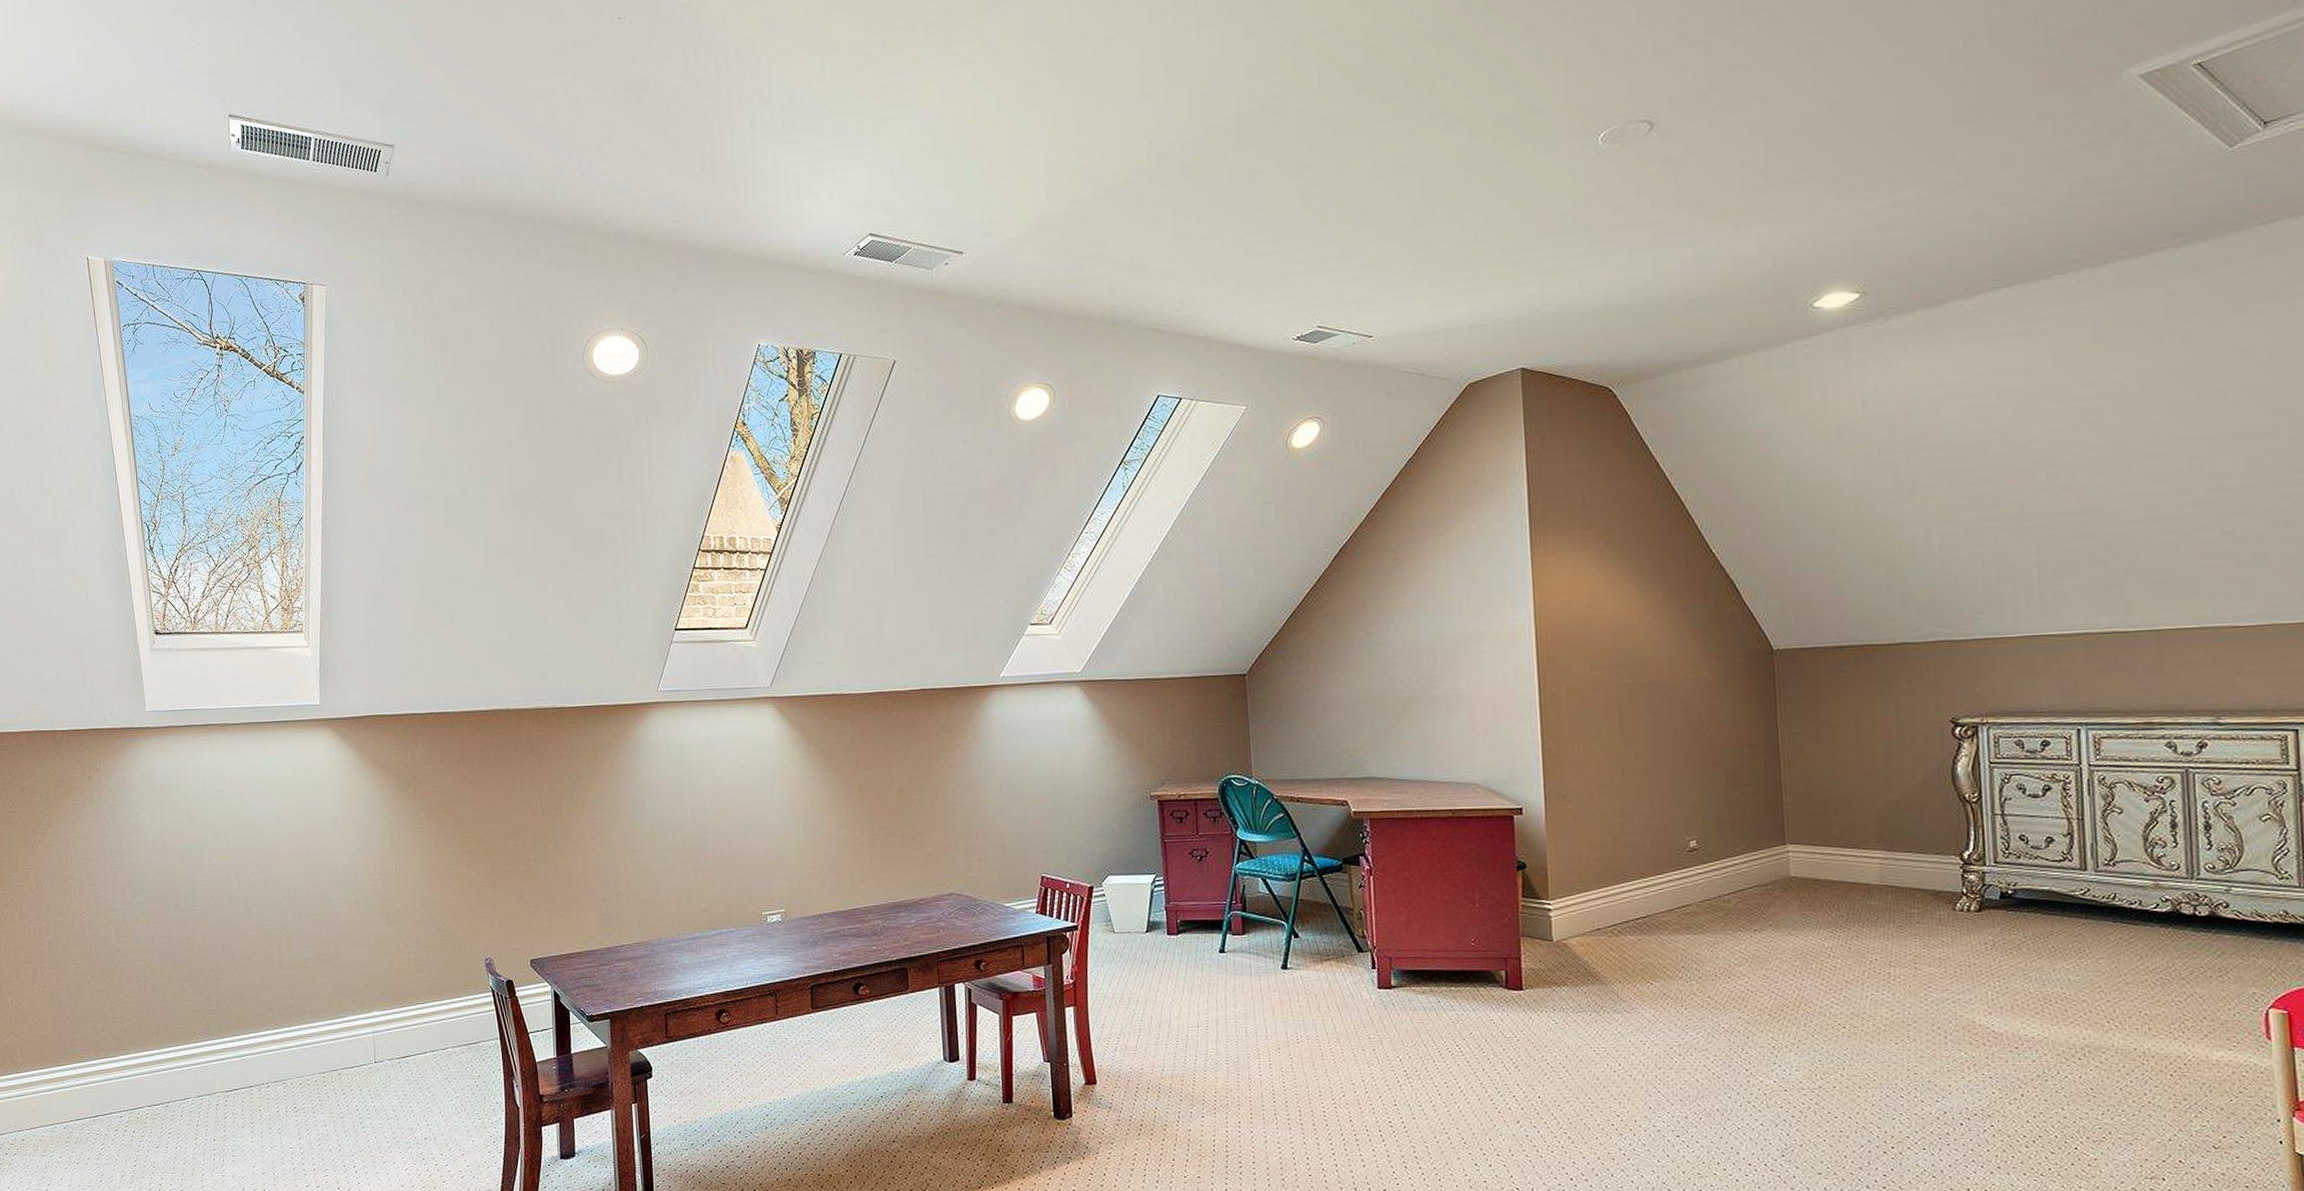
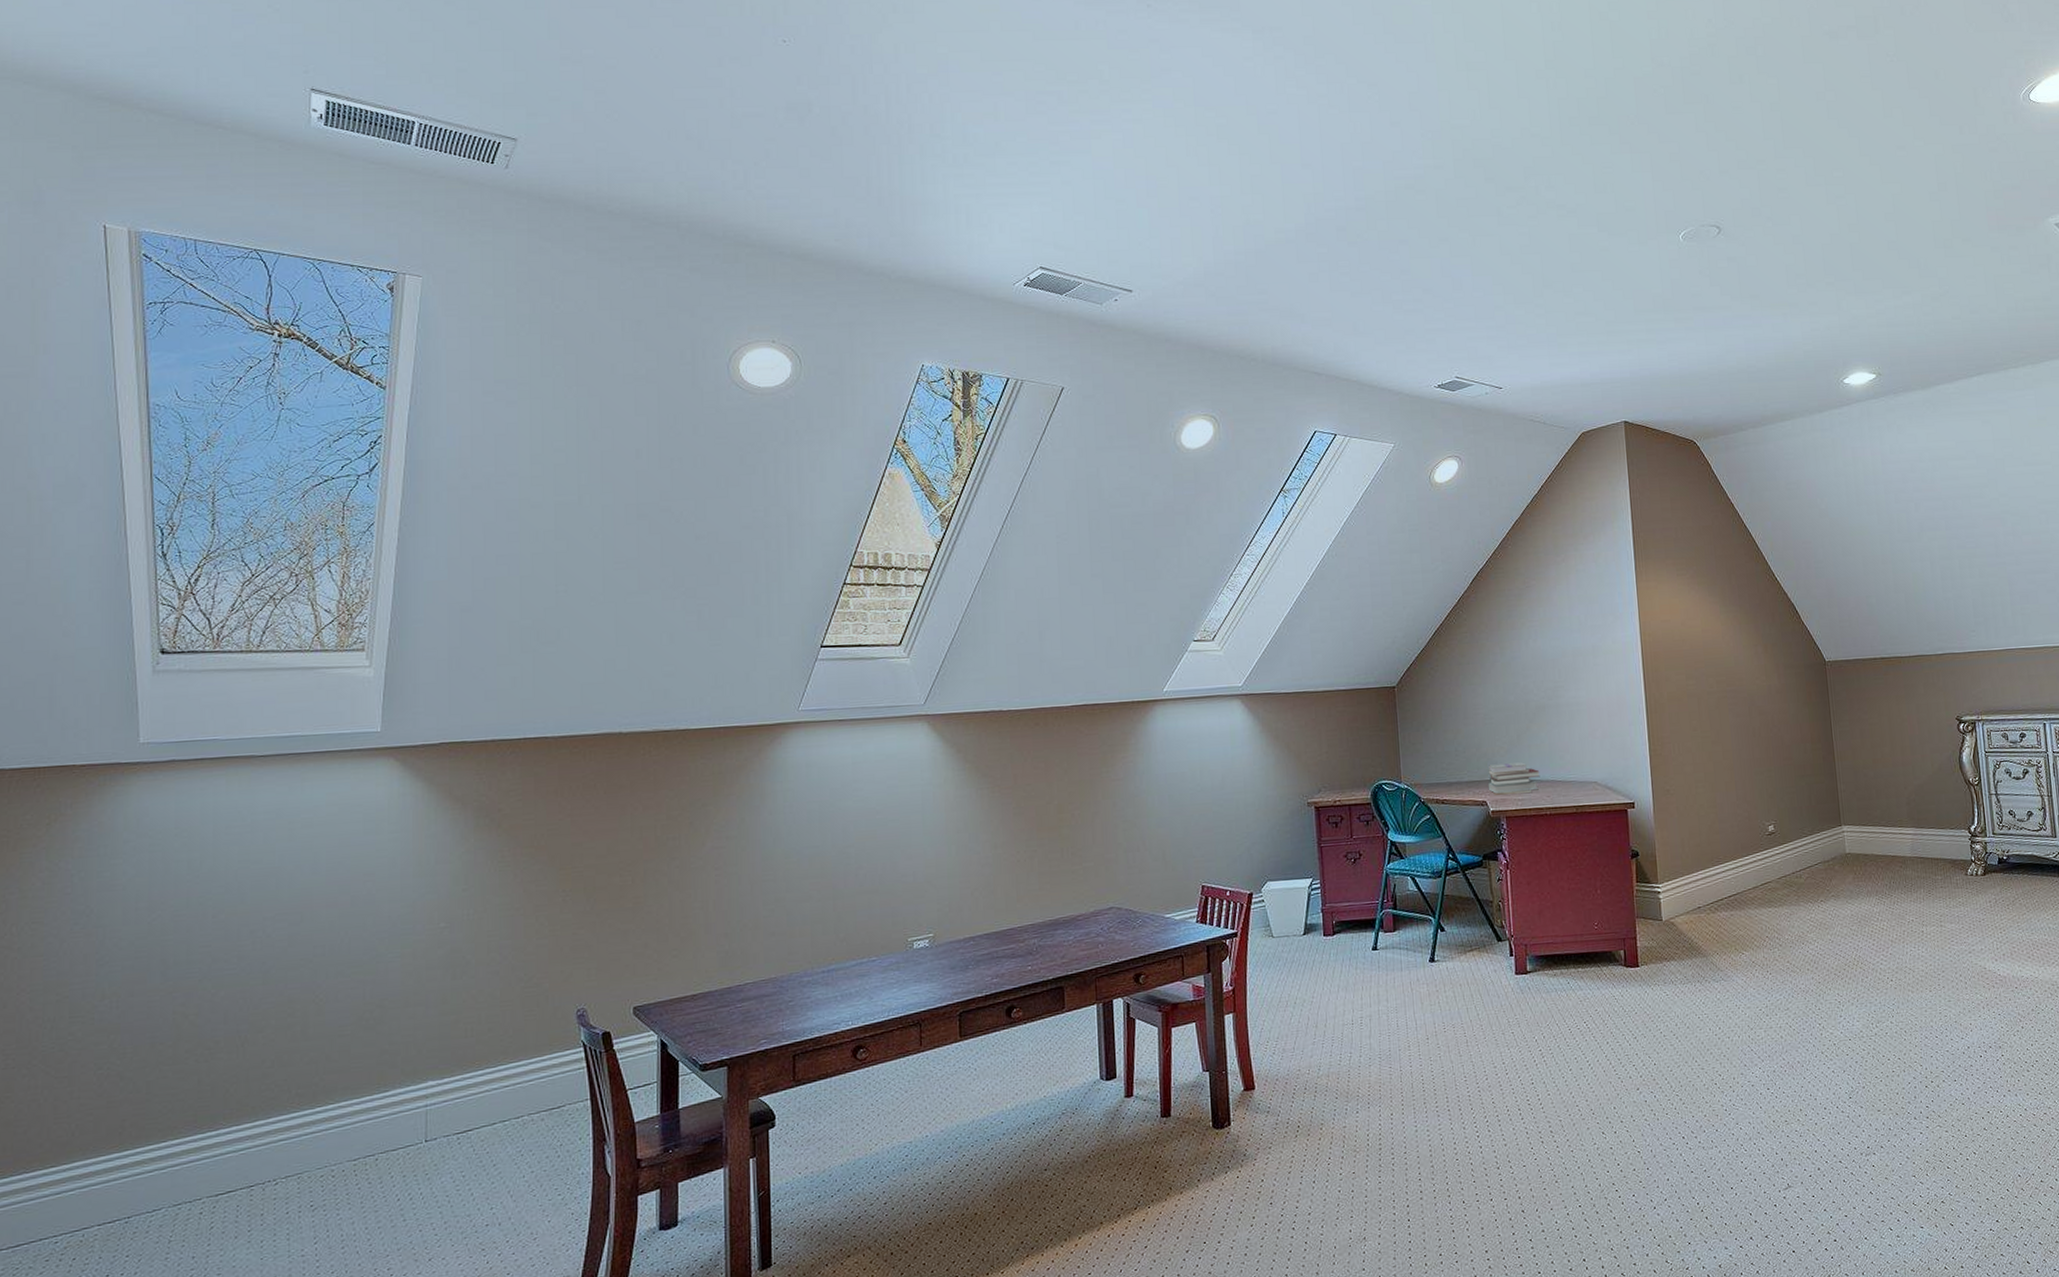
books: none [1349,759,1410,796] -> present [1487,762,1540,796]

